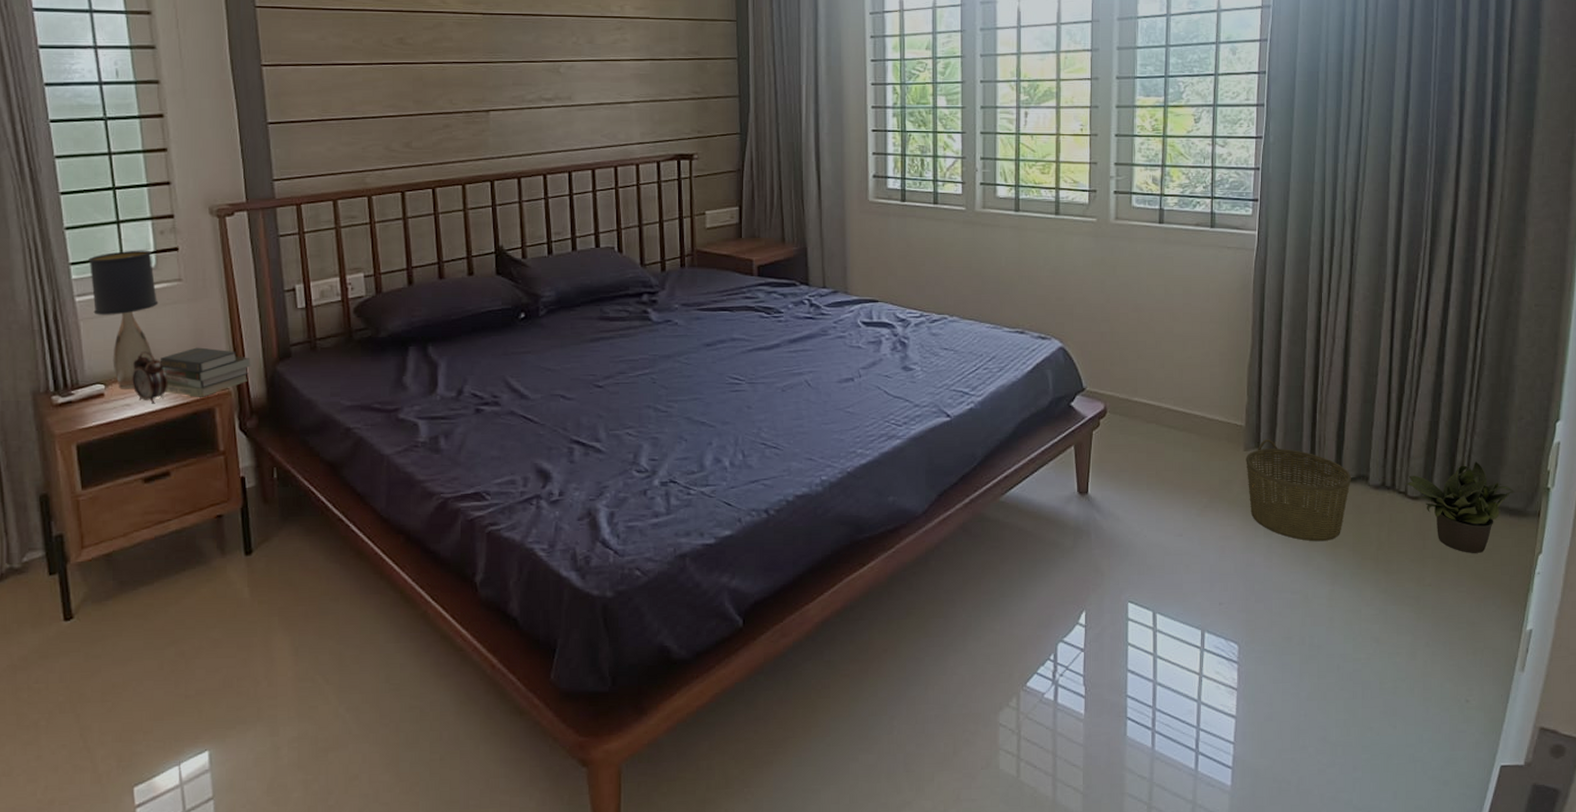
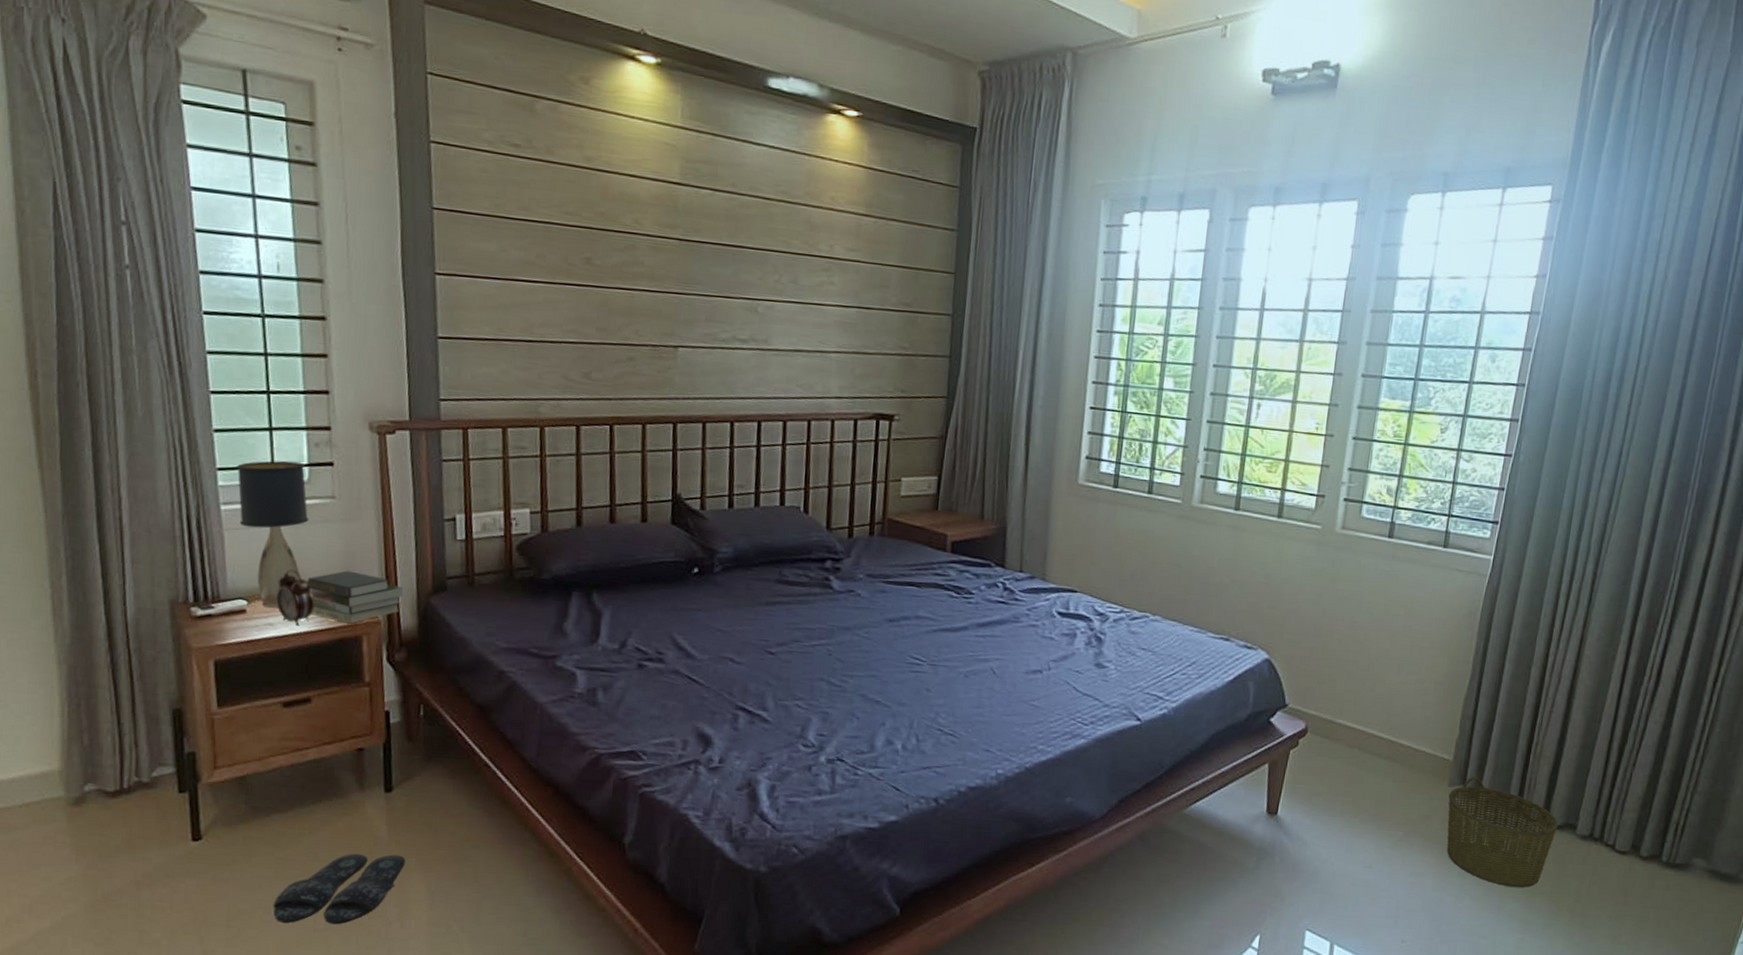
slippers: none [144,615,269,692] -> present [273,853,406,925]
potted plant: present [1405,461,1514,553] -> none [1614,821,1729,916]

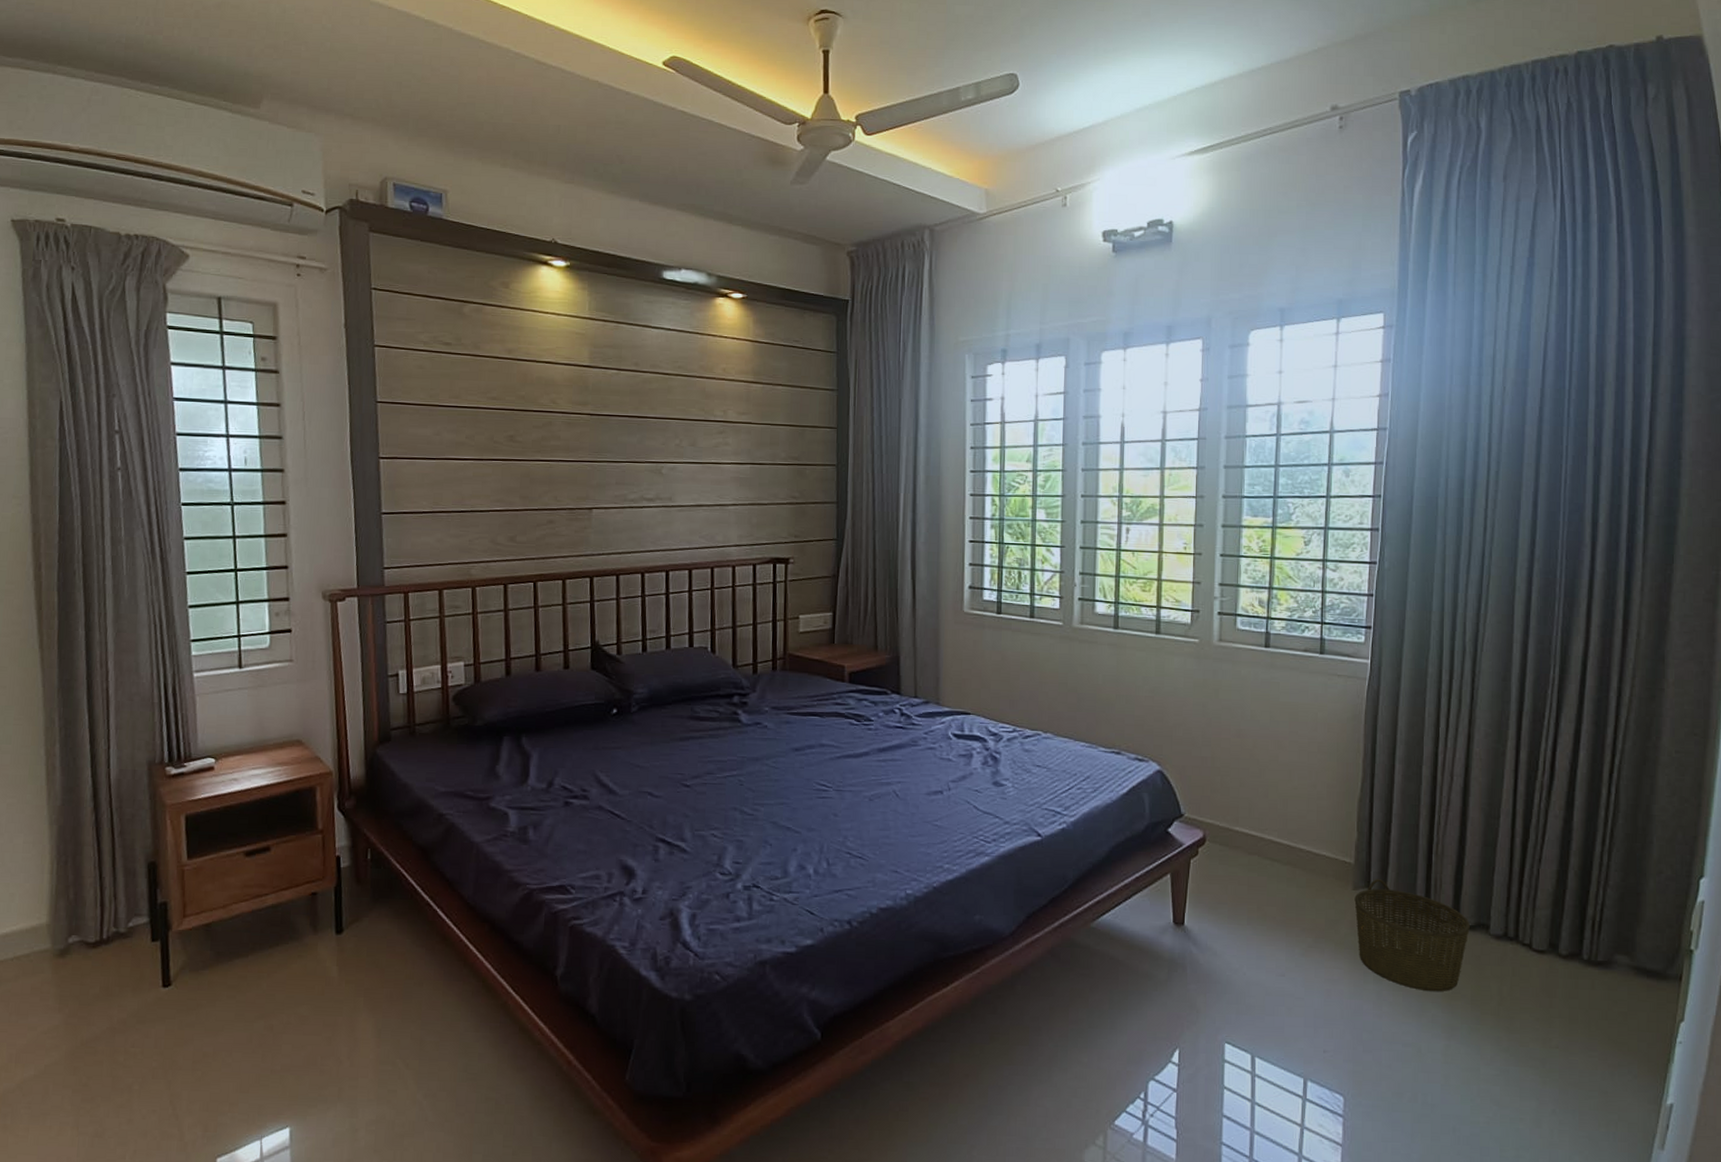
table lamp: present [237,460,309,609] -> none [208,630,270,765]
slippers: present [273,853,406,925] -> none [234,994,355,1065]
alarm clock: present [276,569,315,626] -> none [240,728,274,780]
books: present [307,570,404,624] -> none [267,727,353,776]

